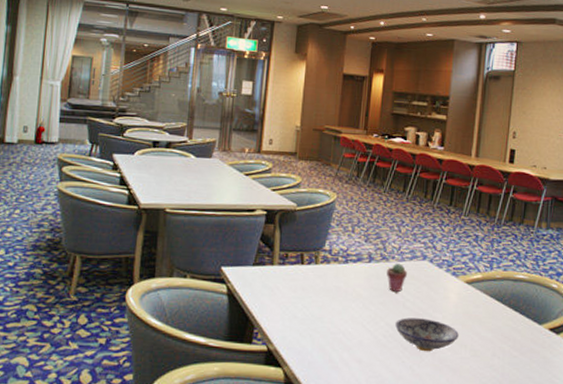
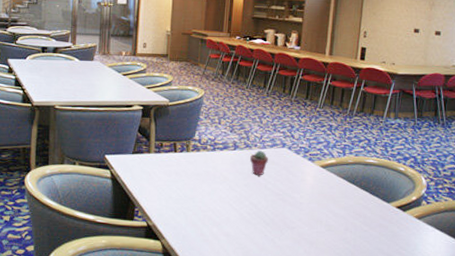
bowl: present [395,318,459,352] -> none [258,197,315,227]

